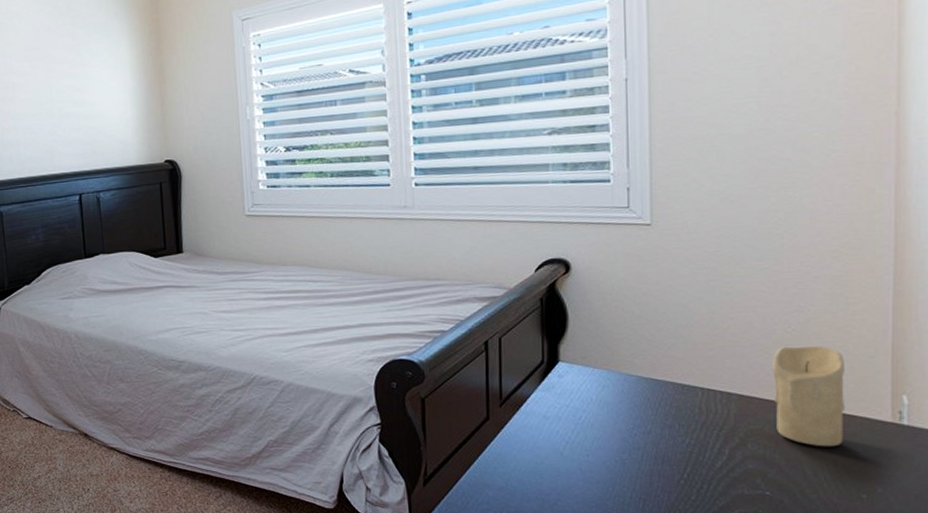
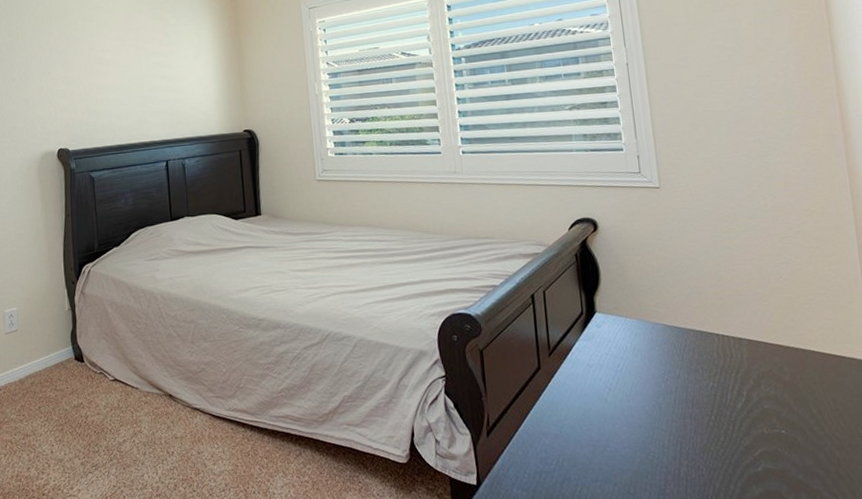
candle: present [773,345,846,447] -> none [771,293,838,386]

